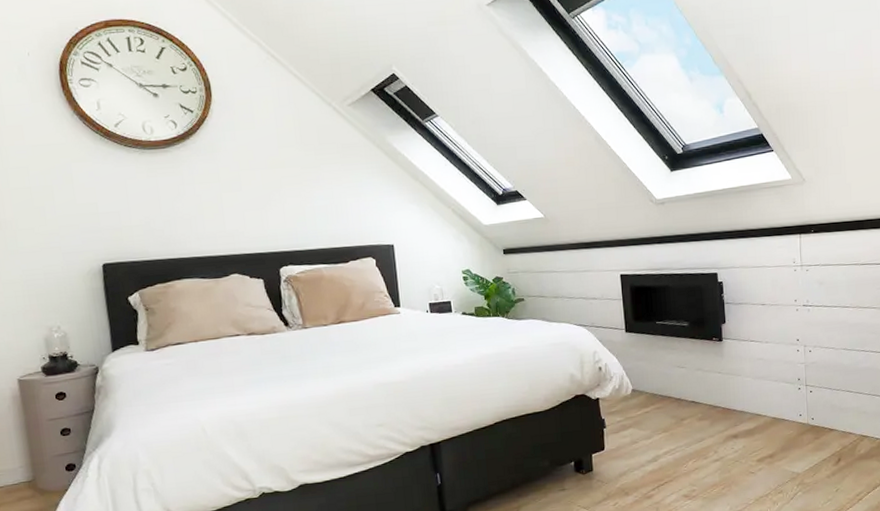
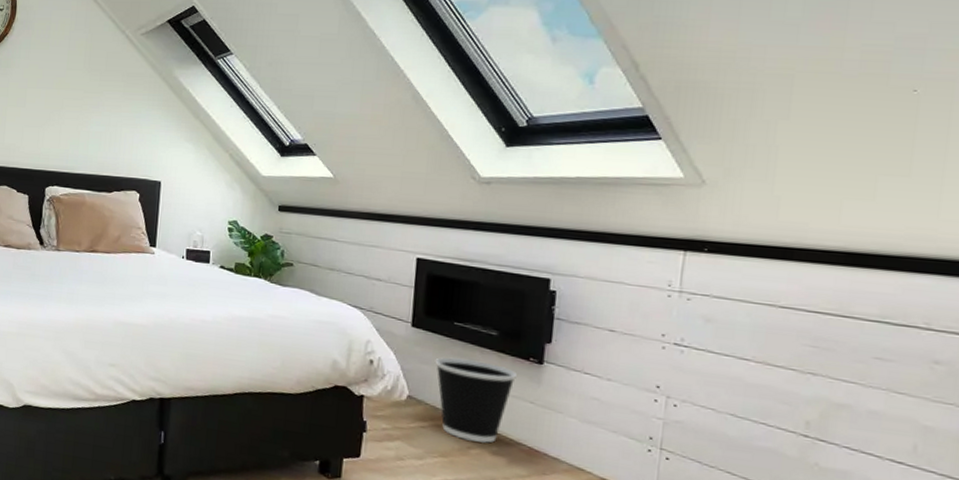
wastebasket: none [647,348,706,414] -> present [435,357,517,443]

